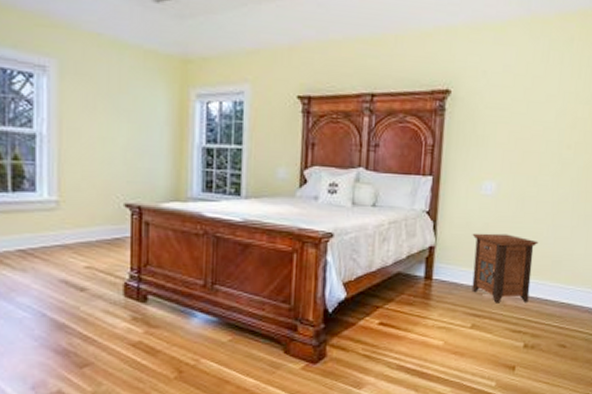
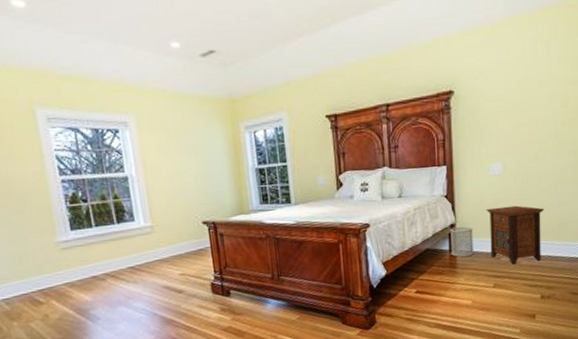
wastebasket: none [426,251,455,288] -> present [450,227,473,257]

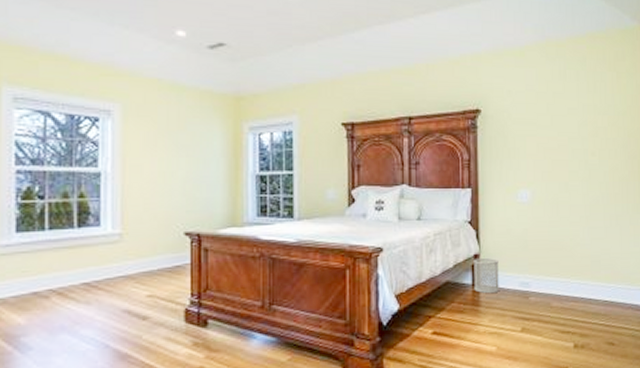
nightstand: present [486,205,545,265] -> none [513,238,576,306]

